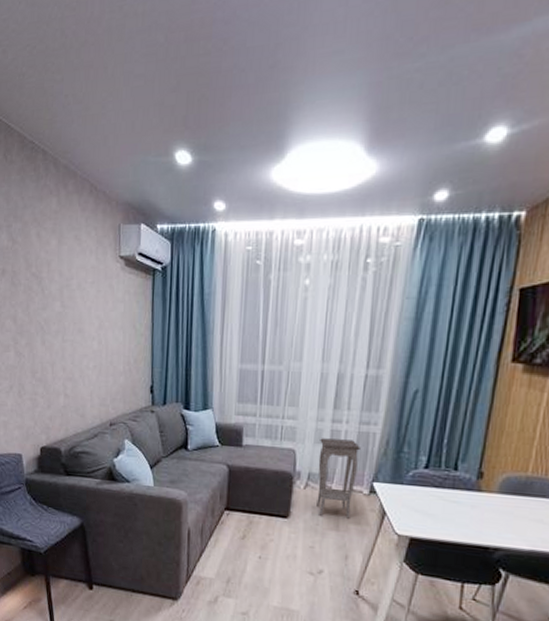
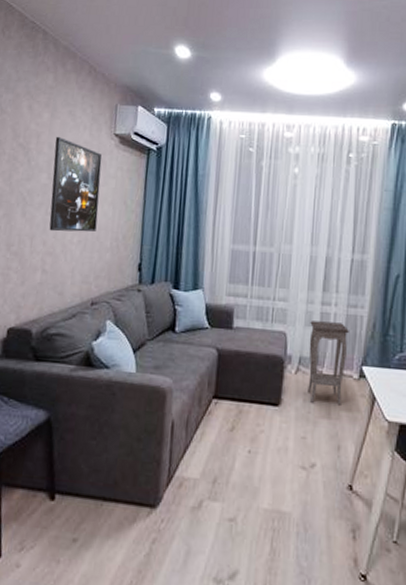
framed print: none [64,264,110,358] -> present [49,137,102,232]

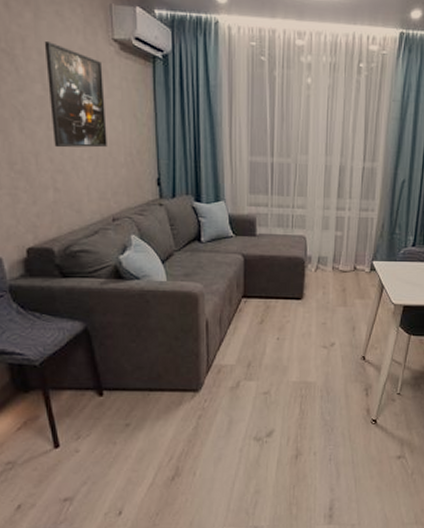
accent table: present [308,321,349,405] -> none [326,225,361,295]

